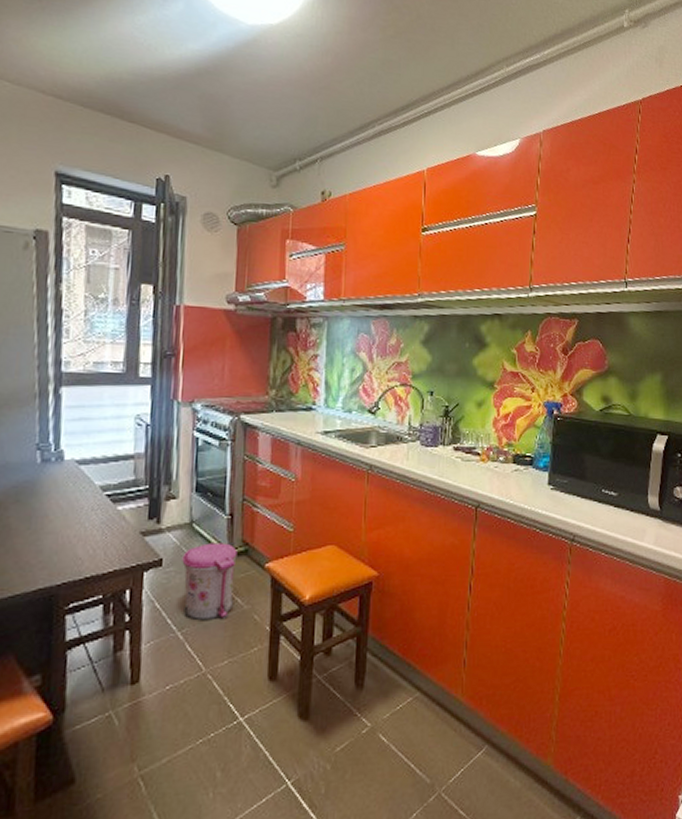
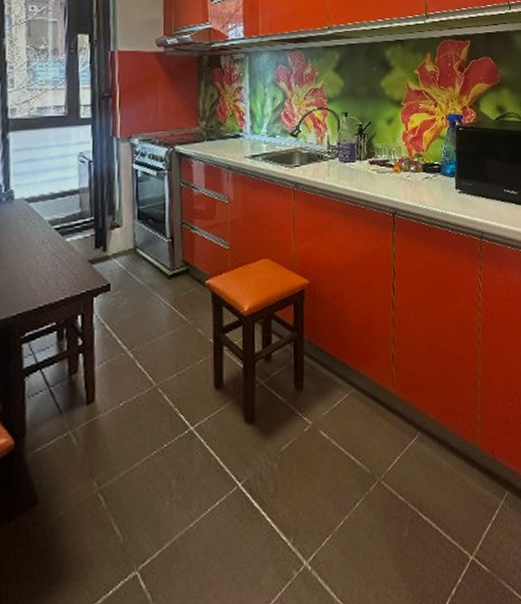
trash can: present [182,543,237,621] -> none [128,264,179,339]

